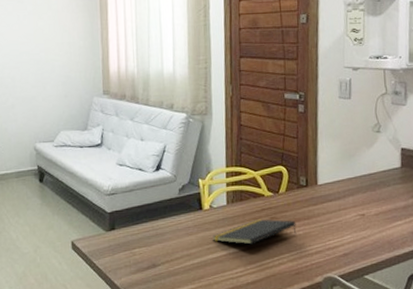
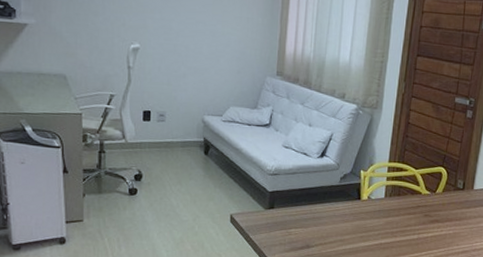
notepad: present [212,219,297,245] -> none [366,215,448,238]

